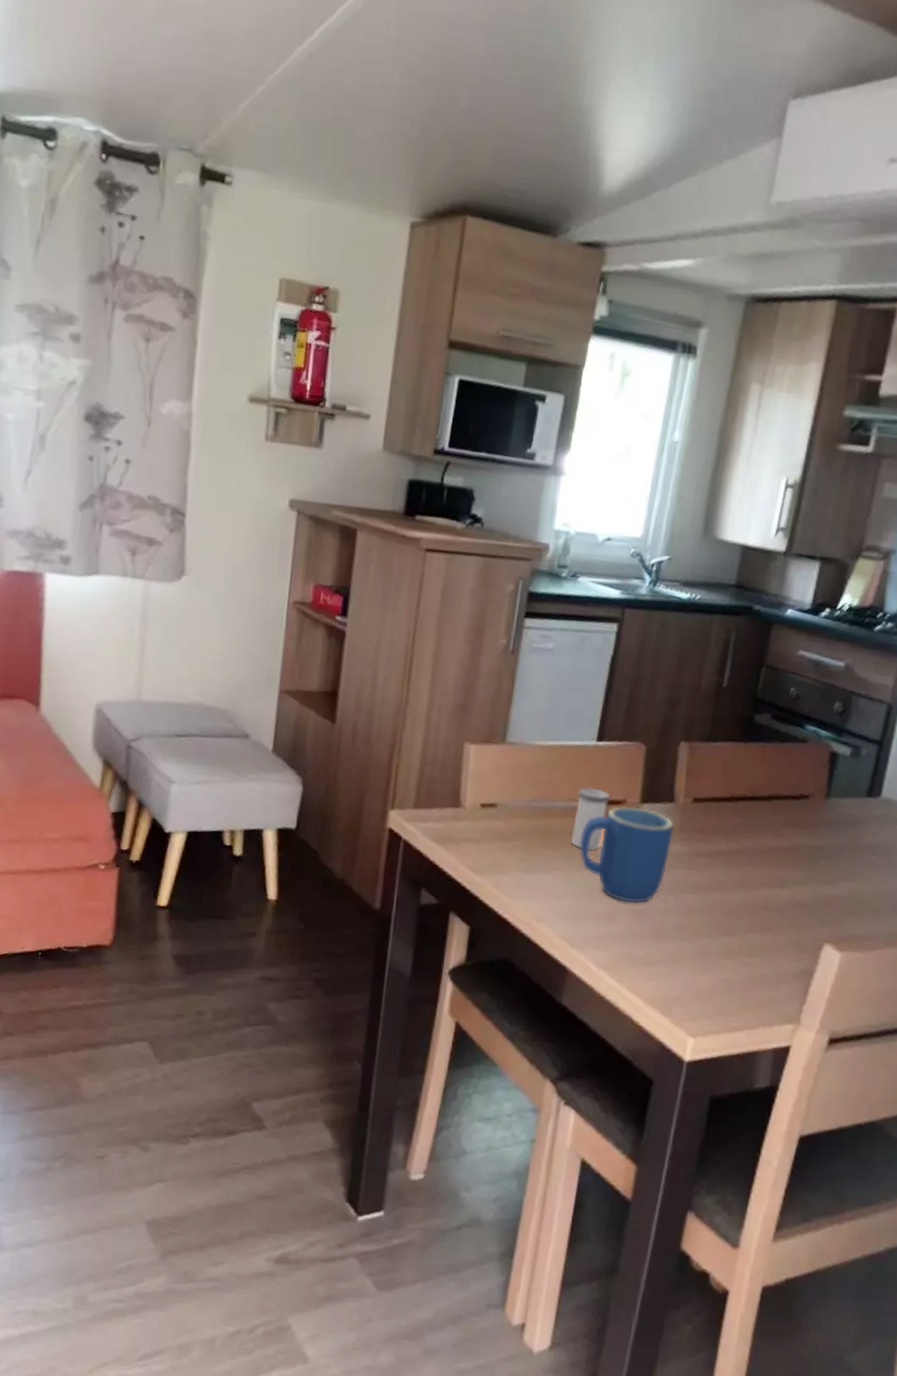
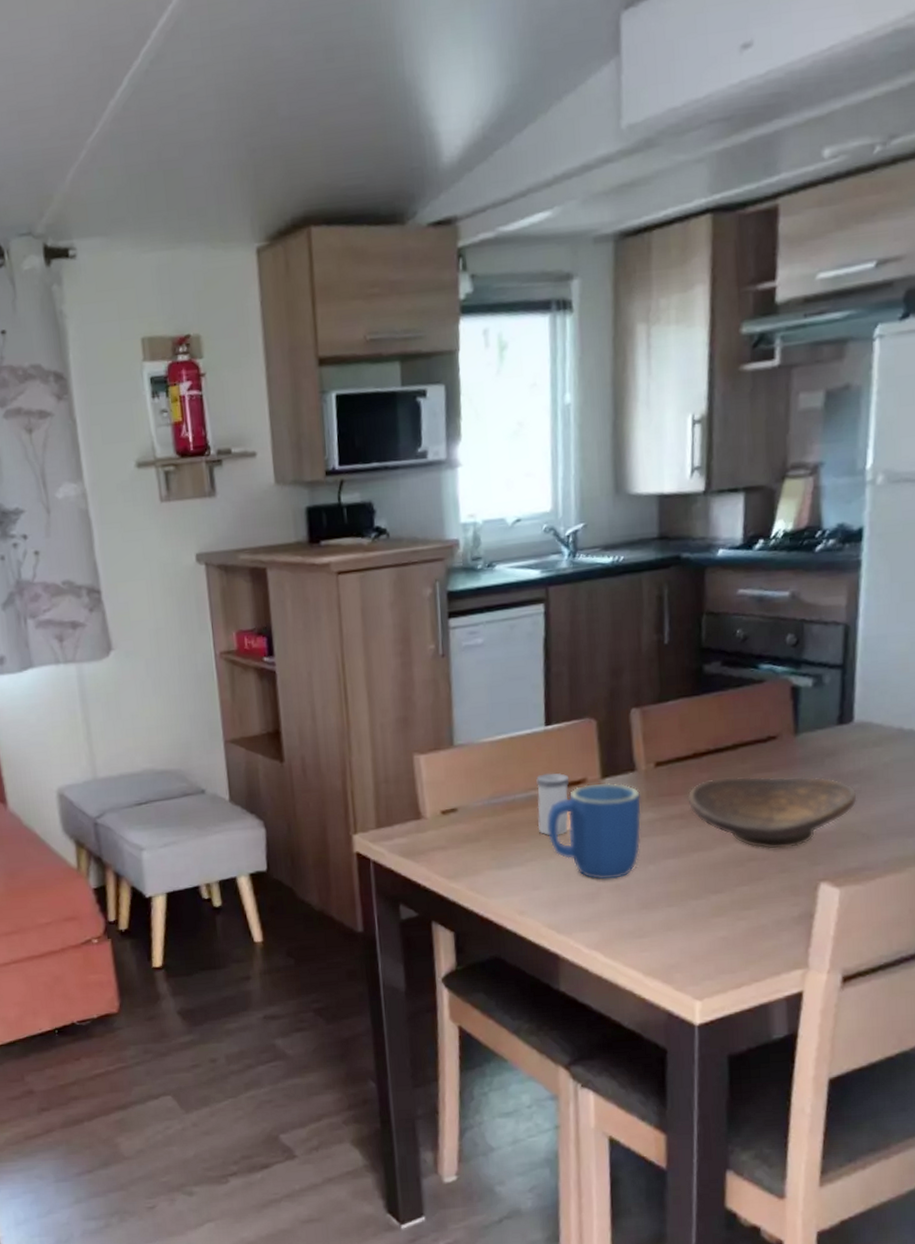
decorative bowl: none [717,824,873,906] -> present [687,776,857,850]

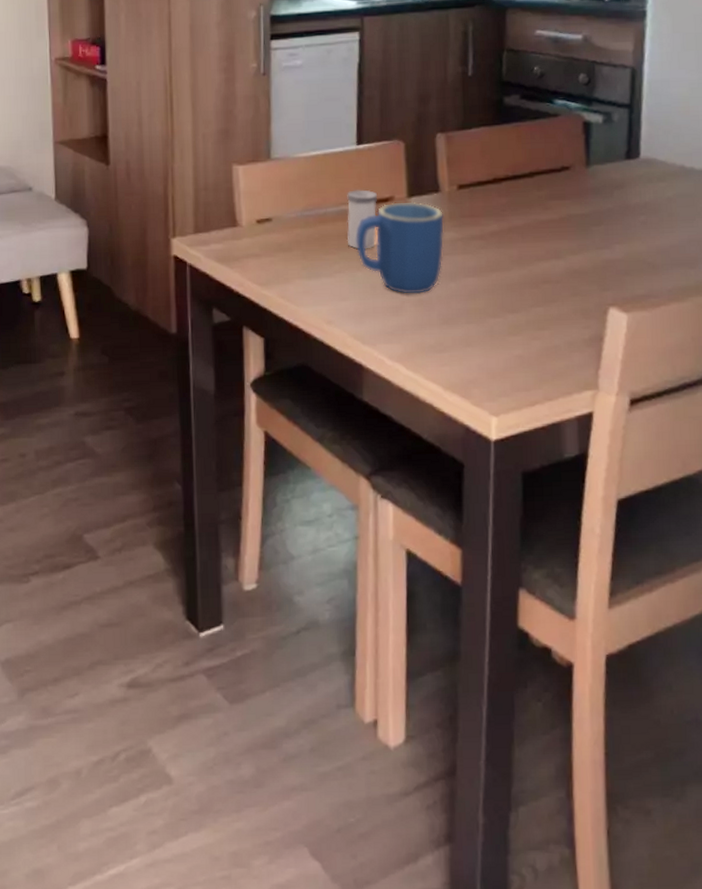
decorative bowl: present [687,776,857,850] -> none [487,203,643,273]

